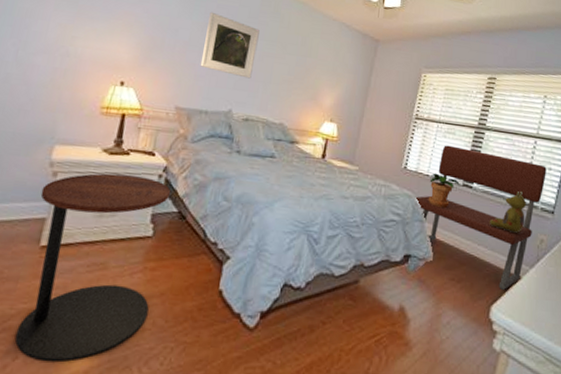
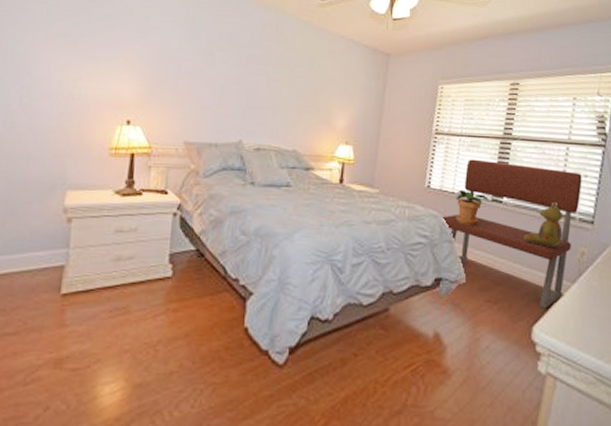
side table: present [14,173,170,363] -> none [44,215,186,411]
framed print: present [200,11,260,79] -> none [205,40,264,106]

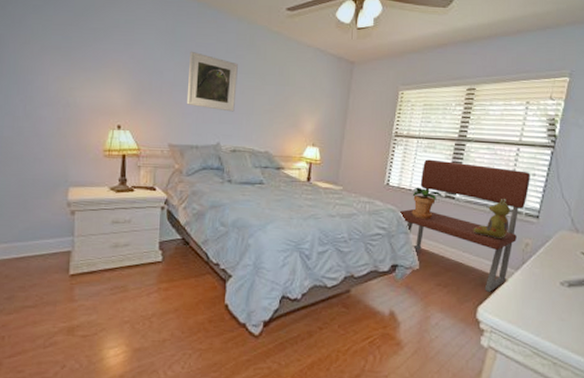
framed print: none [205,40,264,106] -> present [186,51,238,112]

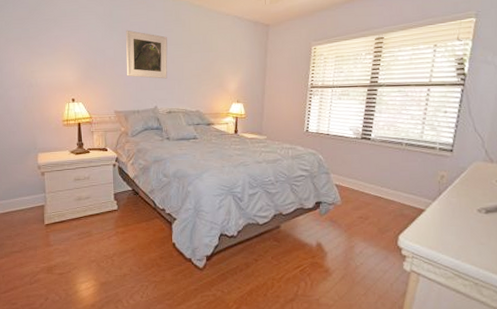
bench: present [399,159,530,292] -> none [319,105,442,221]
potted plant: present [412,187,442,219] -> none [330,131,358,160]
stuffed bear: present [473,198,511,238] -> none [389,135,425,173]

